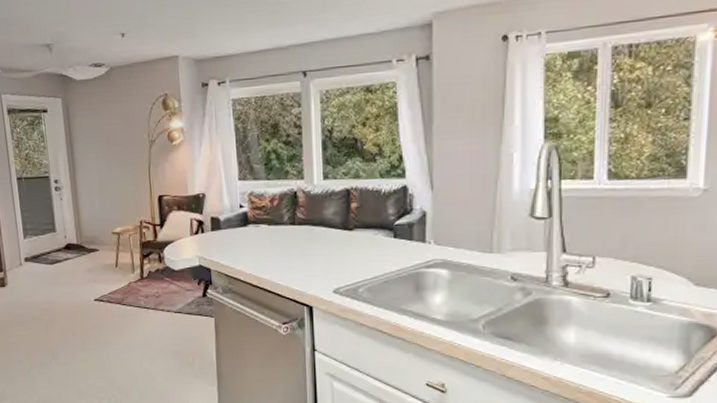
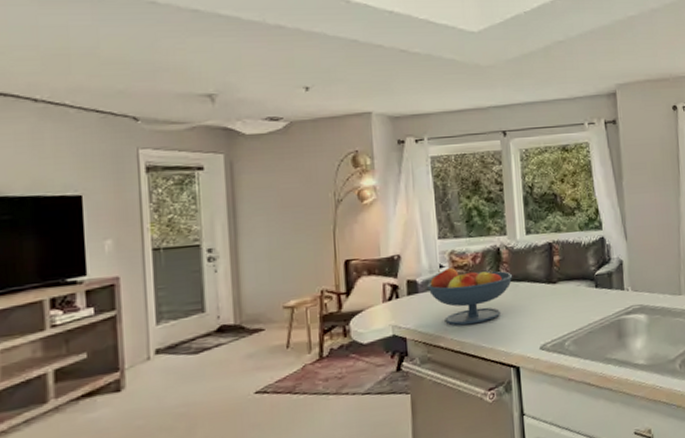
fruit bowl: none [229,208,309,263] -> present [427,268,513,326]

